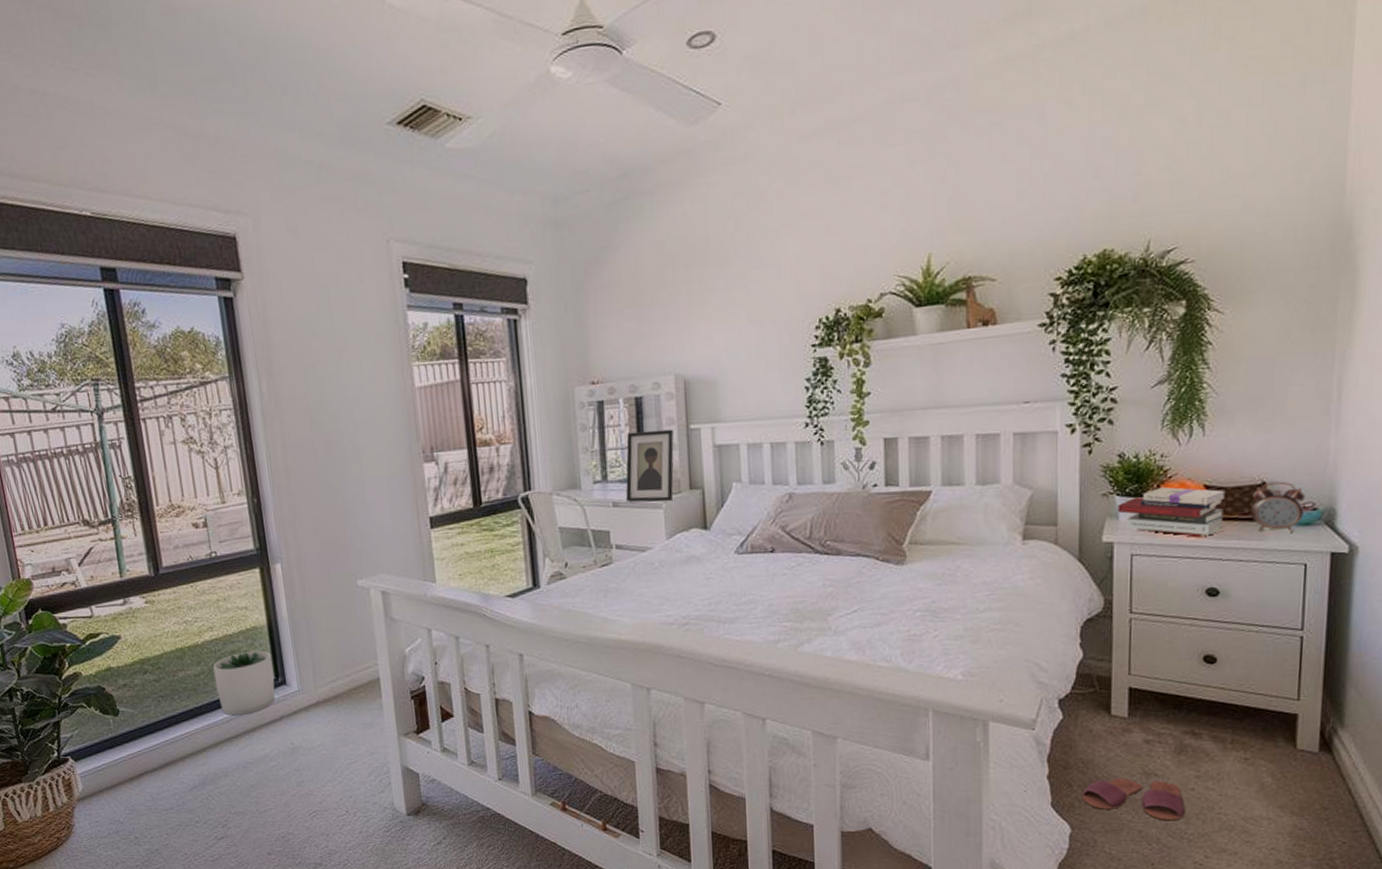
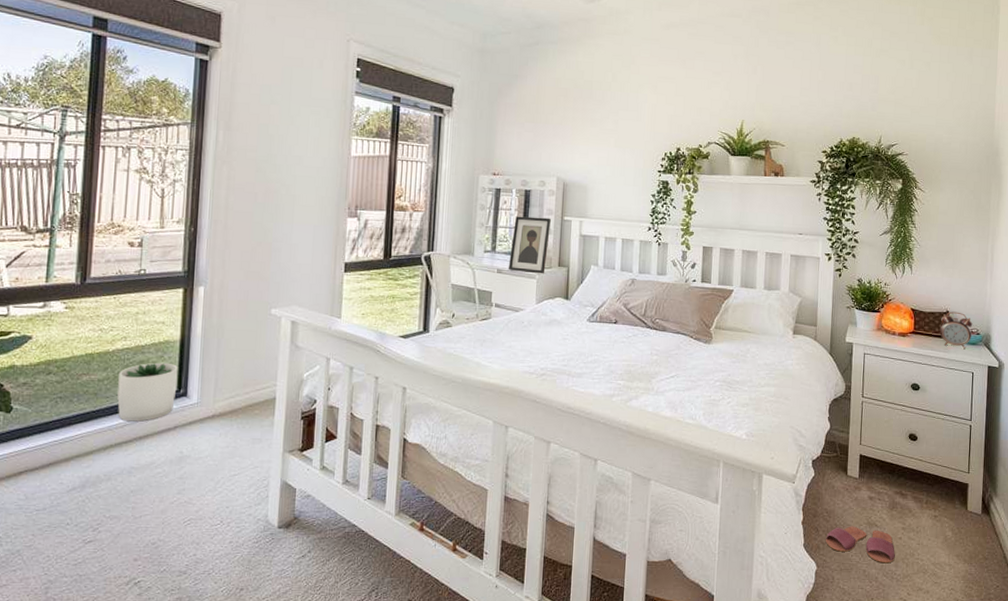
books: present [1117,486,1226,538] -> none [856,306,925,346]

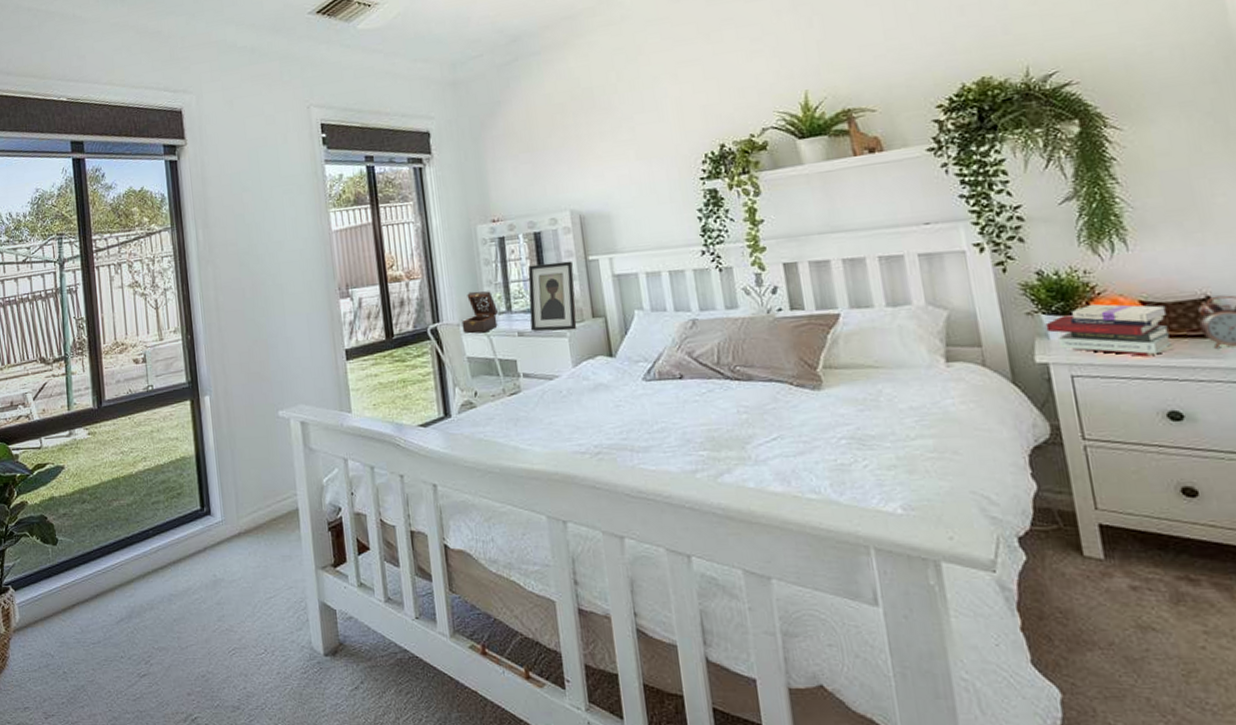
planter: present [117,362,178,422] -> none [144,480,200,546]
jewelry box: none [452,230,485,266] -> present [461,291,499,334]
slippers: present [825,526,895,564] -> none [1066,631,1201,687]
books: none [856,306,925,346] -> present [1045,303,1175,357]

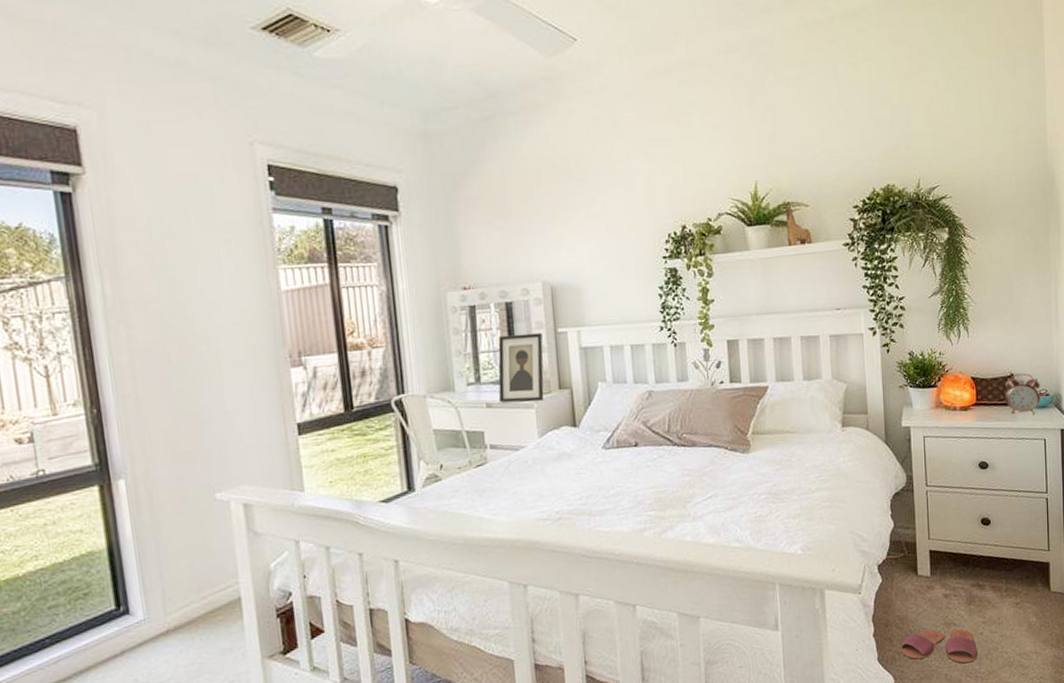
jewelry box: present [461,291,499,334] -> none [428,361,468,405]
books: present [1045,303,1175,357] -> none [911,379,989,421]
slippers: none [1066,631,1201,687] -> present [901,628,977,664]

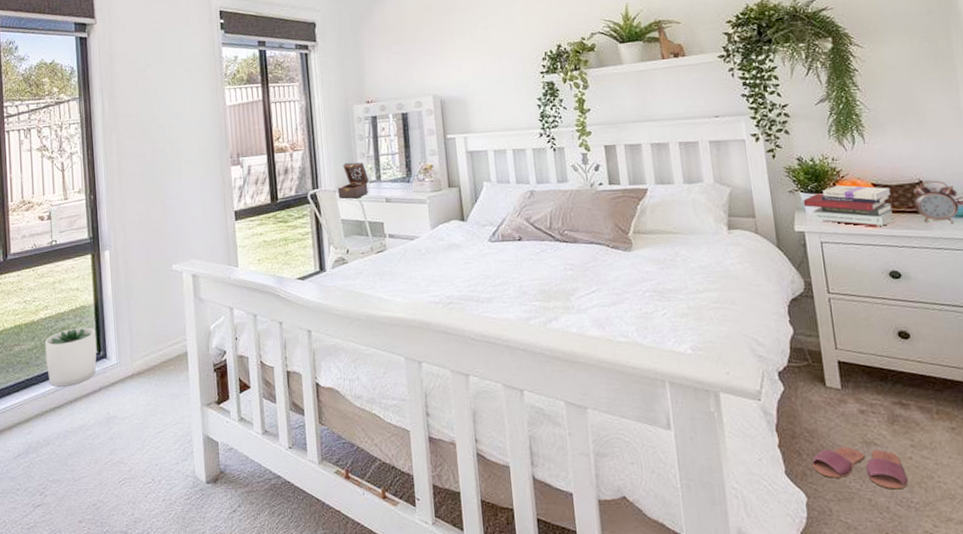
planter: none [37,577,116,656] -> present [45,327,97,387]
jewelry box: none [428,361,468,405] -> present [337,162,370,199]
picture frame: present [498,332,544,403] -> none [395,138,435,198]
books: none [911,379,989,421] -> present [803,184,896,228]

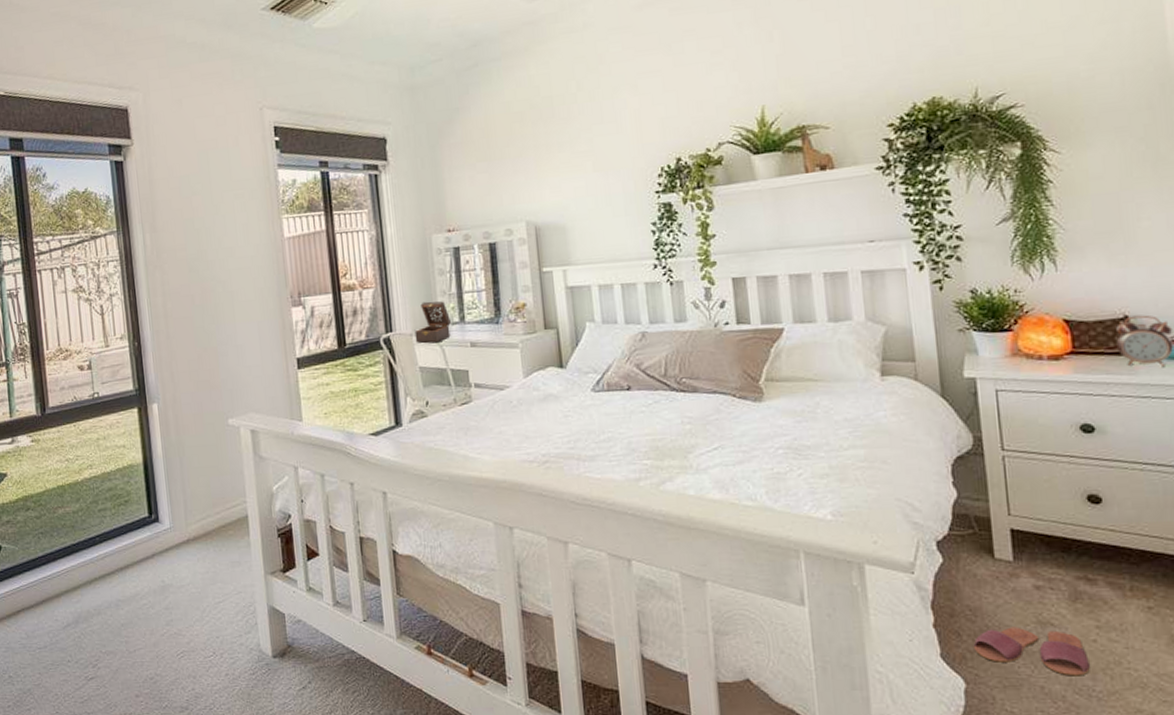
planter: present [45,327,97,387] -> none [91,488,148,553]
books: present [803,184,896,228] -> none [976,321,1092,373]

